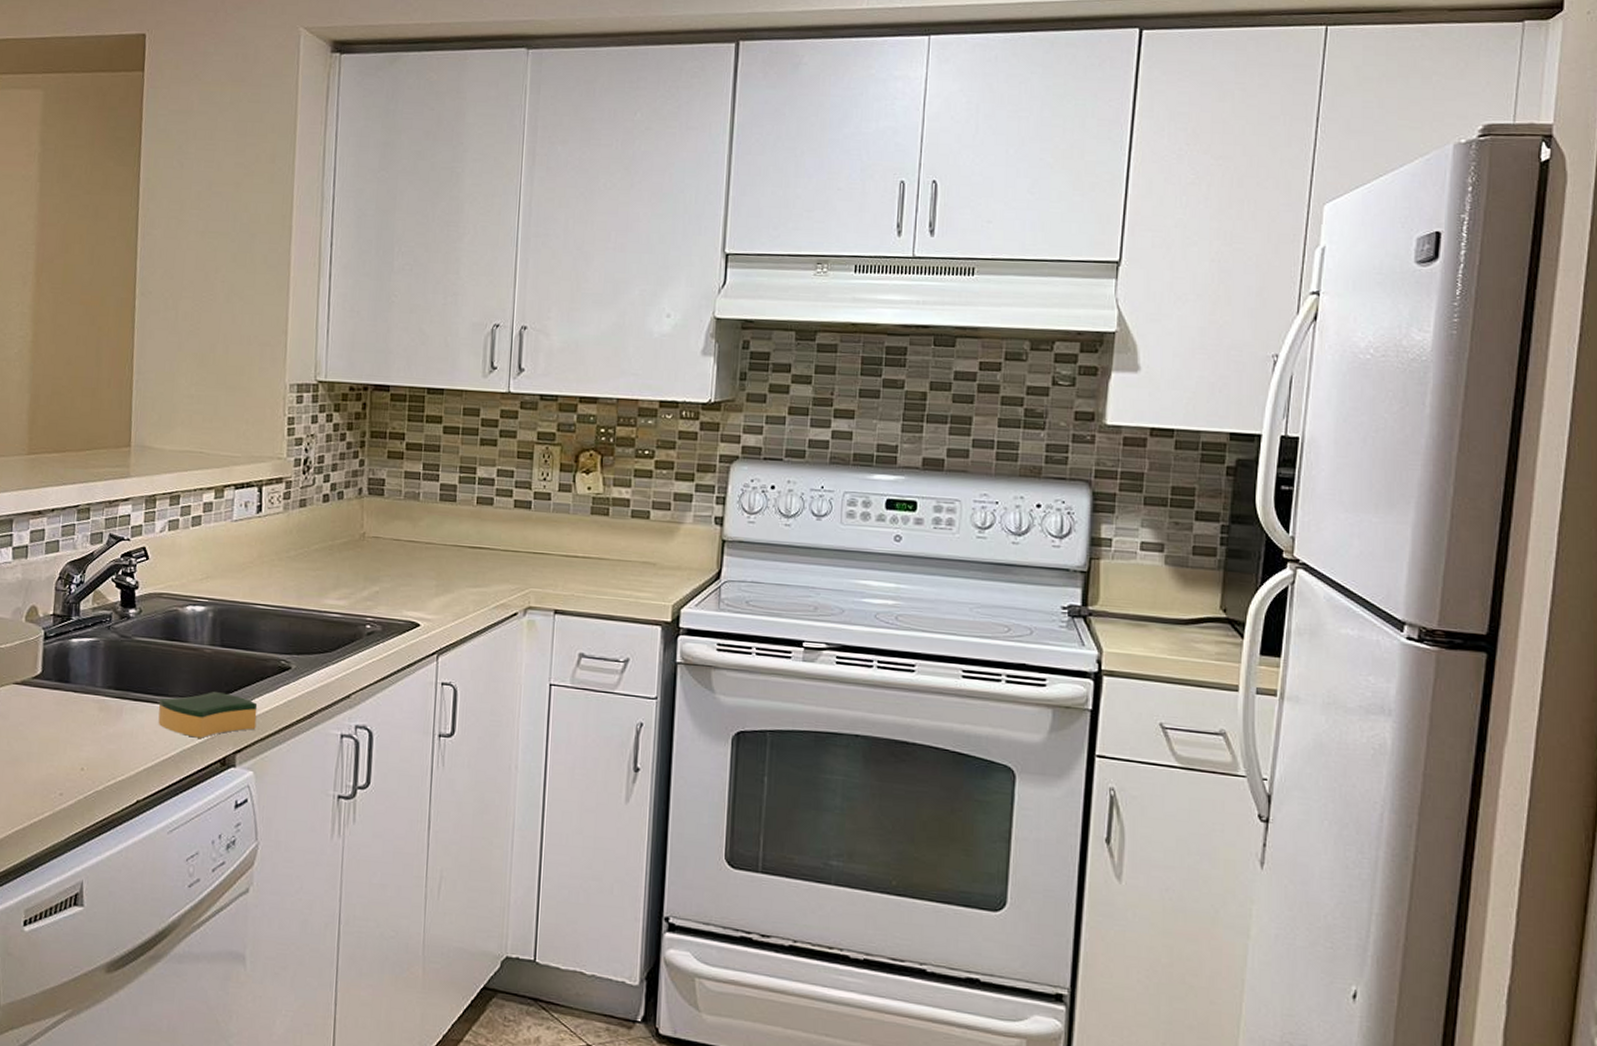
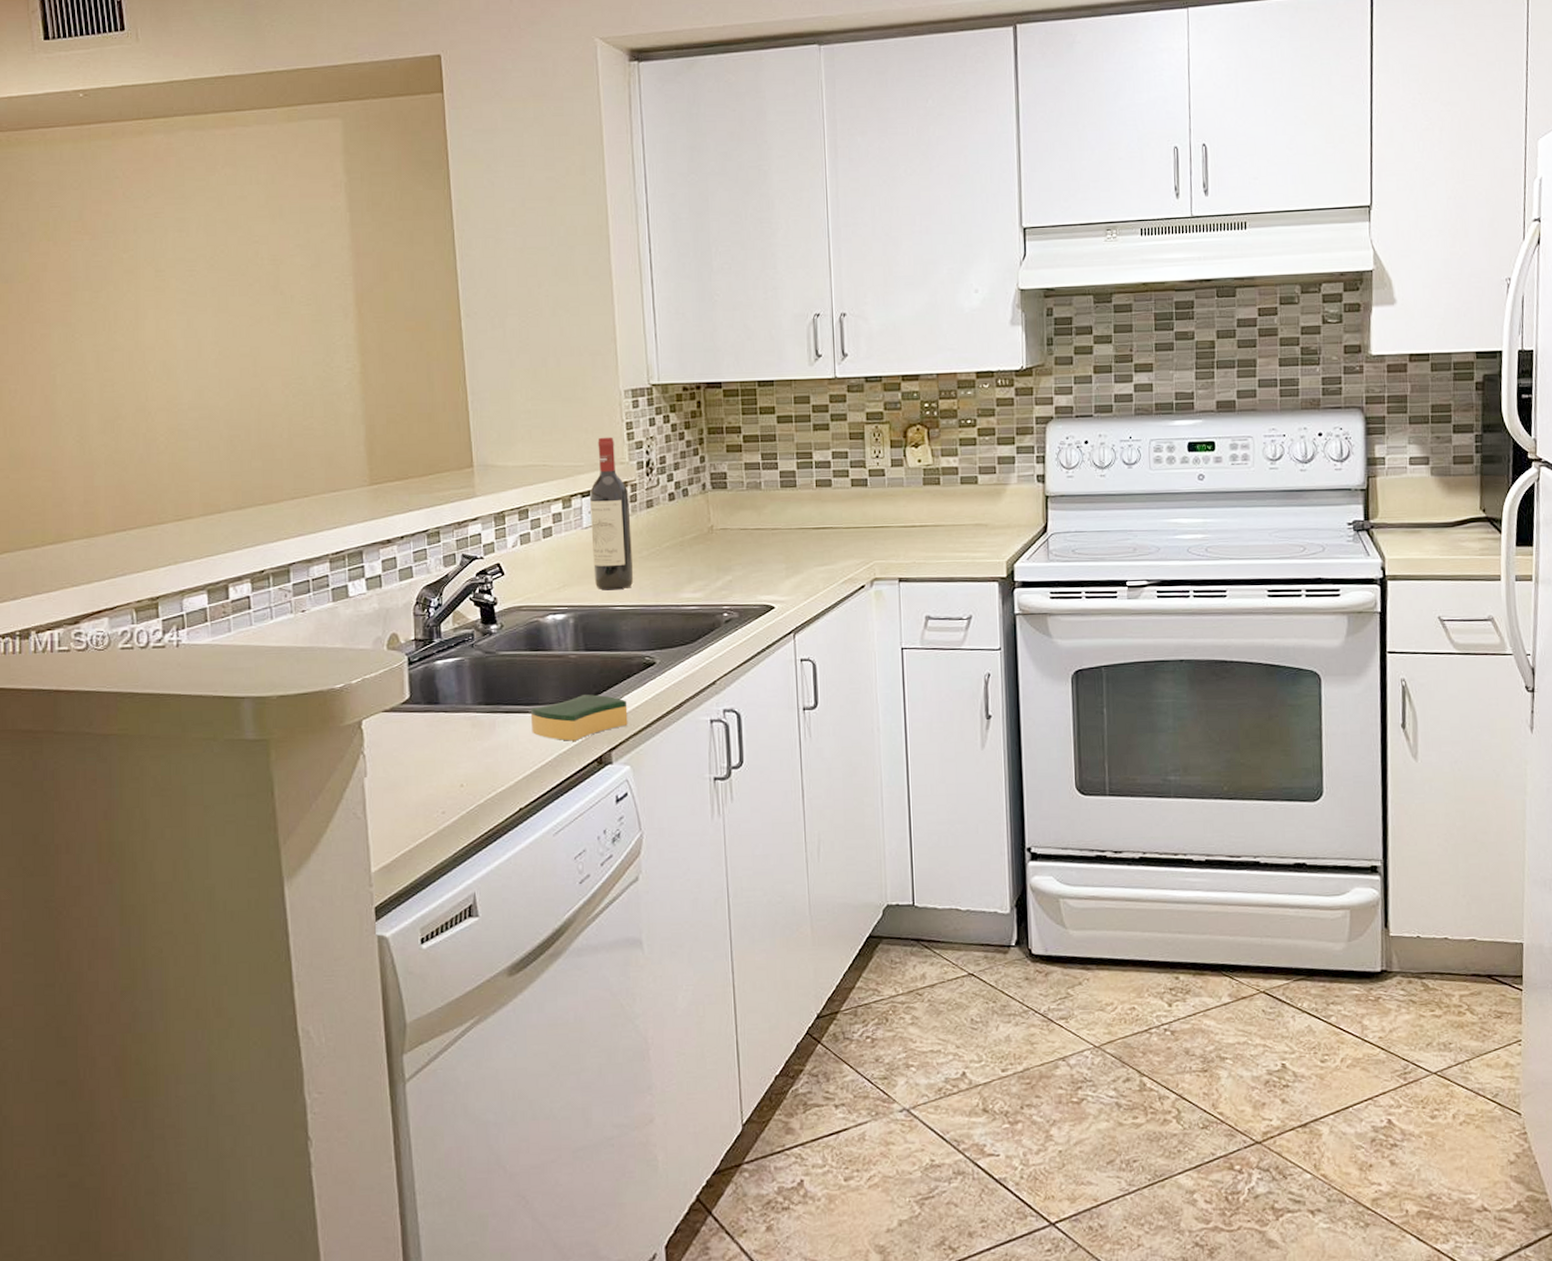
wine bottle: none [238,429,283,588] -> present [589,437,634,590]

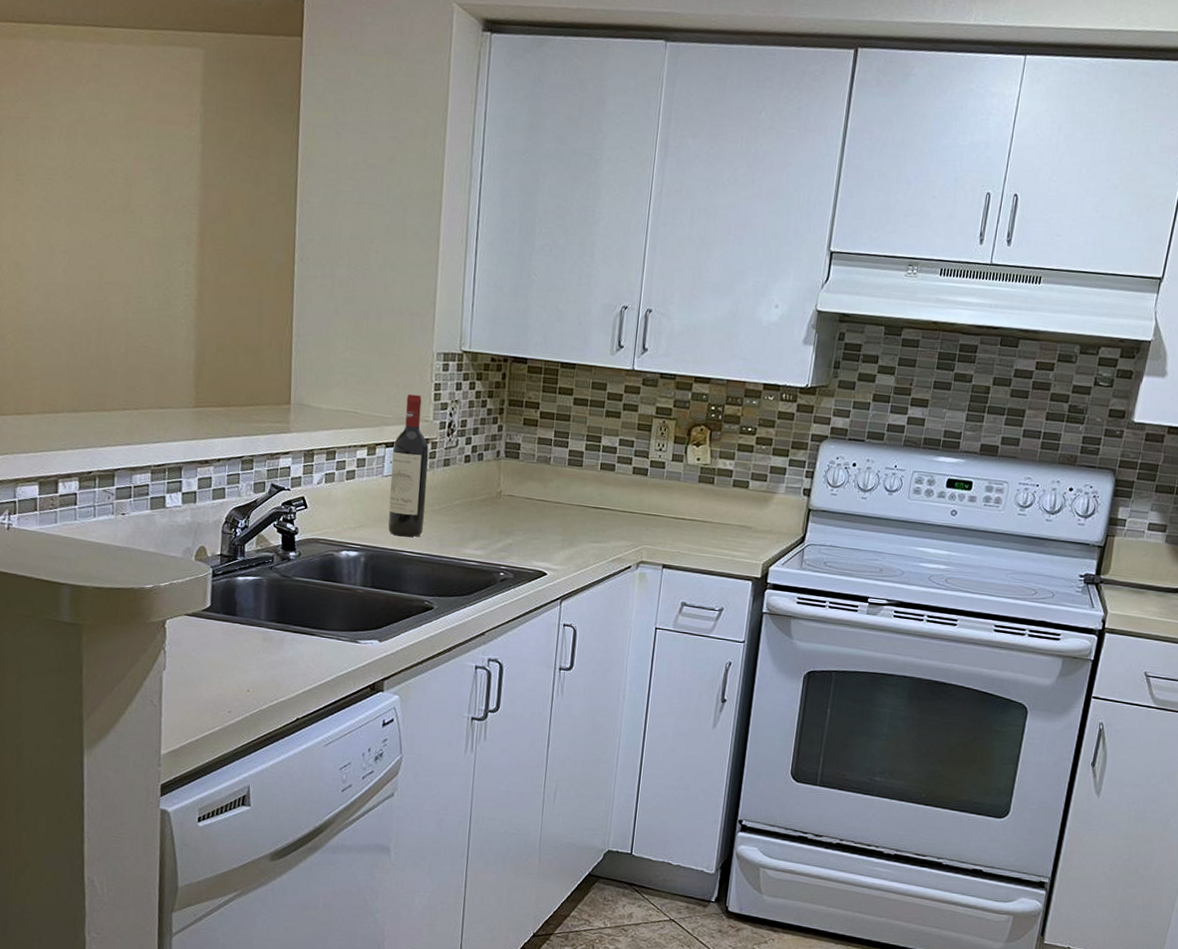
sponge: present [530,694,628,741] -> none [315,627,404,667]

